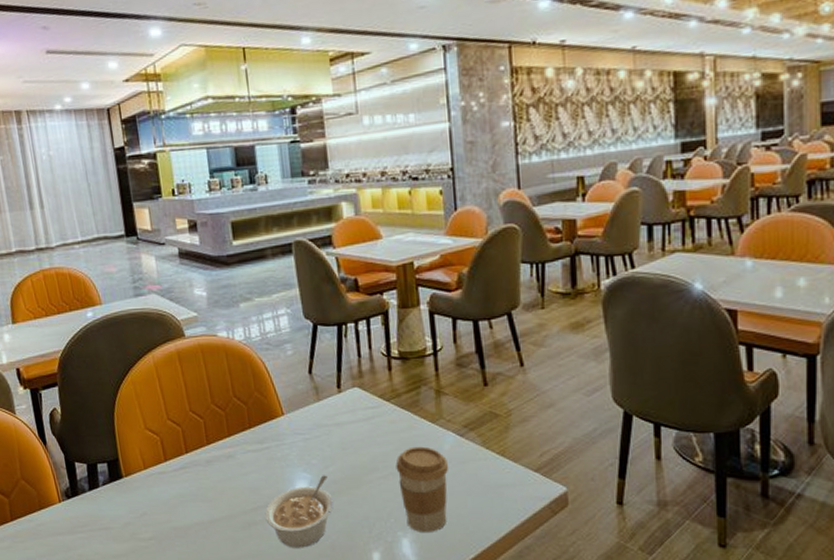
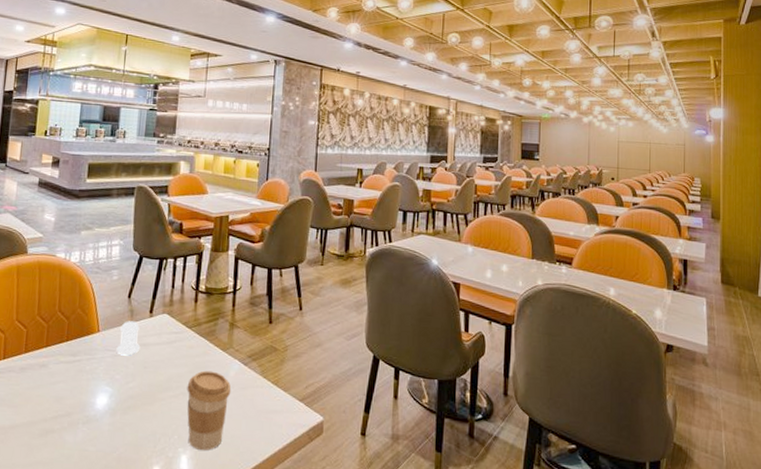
legume: present [265,475,334,548] -> none [63,390,128,459]
salt shaker: none [306,399,334,438] -> present [116,321,141,356]

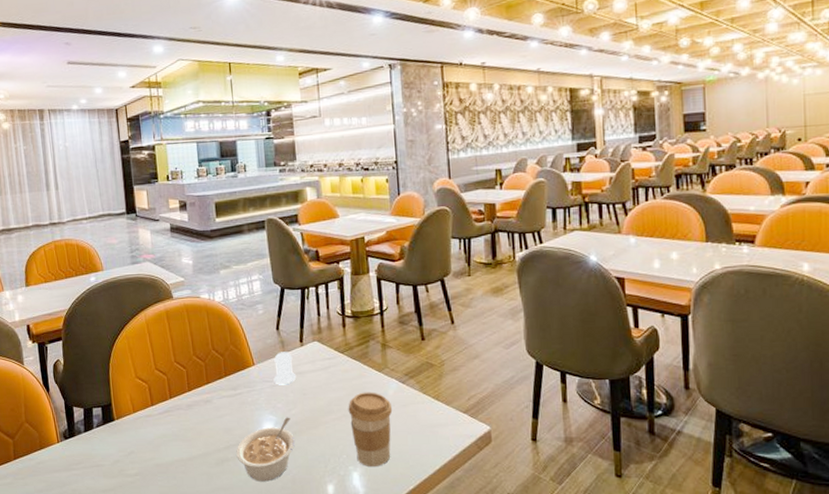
legume: none [63,390,128,459] -> present [236,417,295,482]

